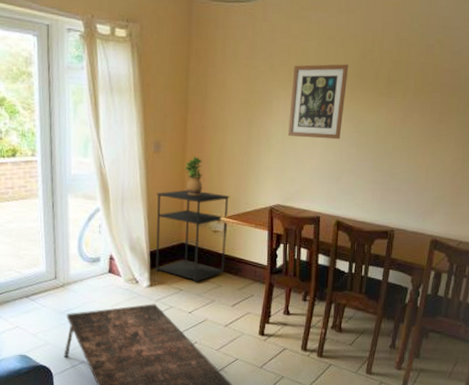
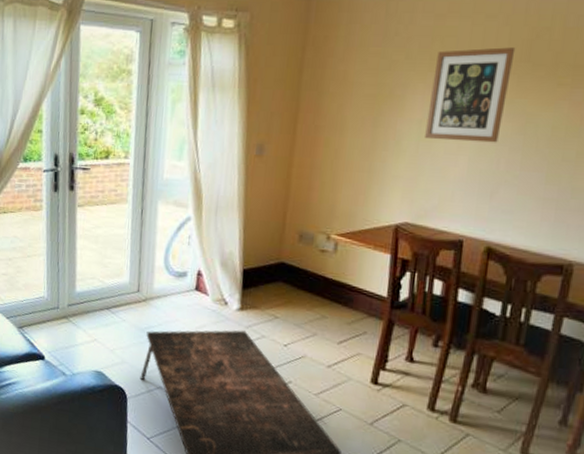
shelving unit: present [156,189,230,282] -> none [248,200,344,310]
potted plant: present [185,156,203,196] -> none [290,160,313,208]

